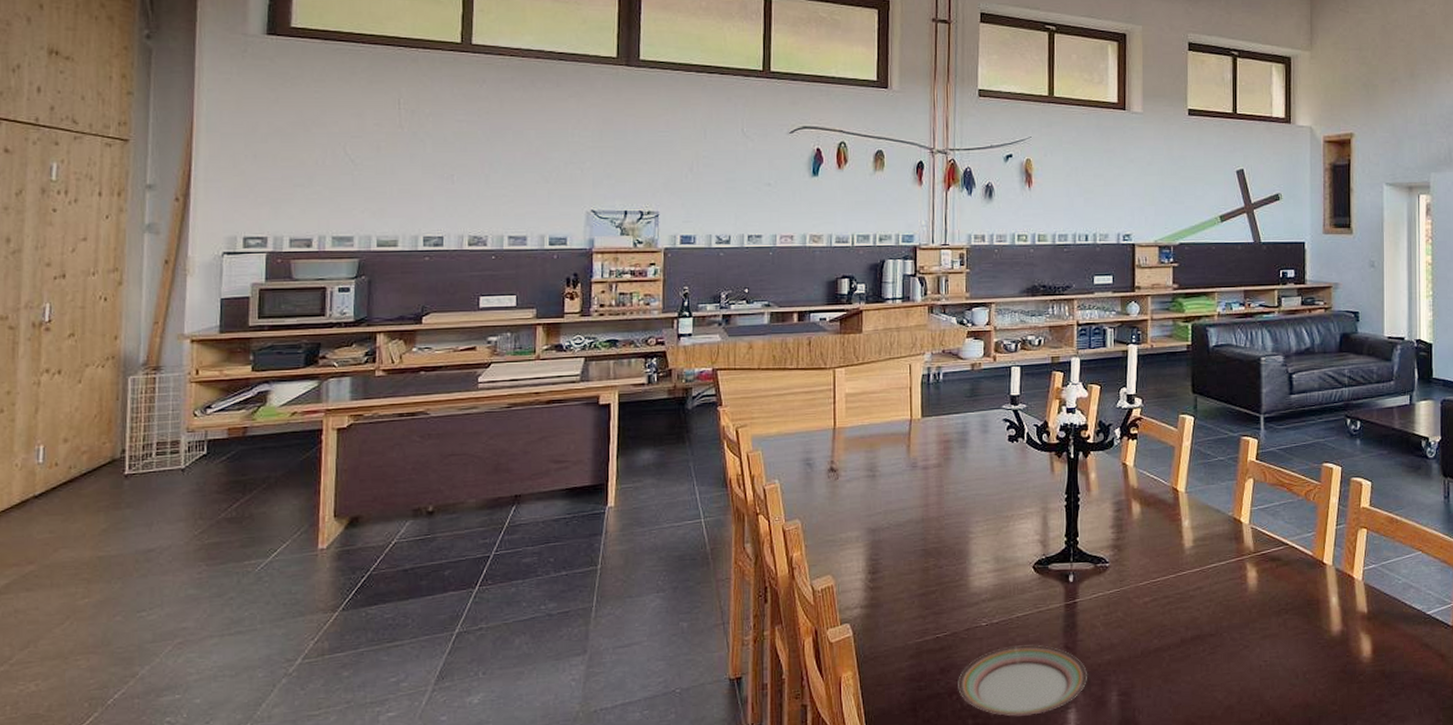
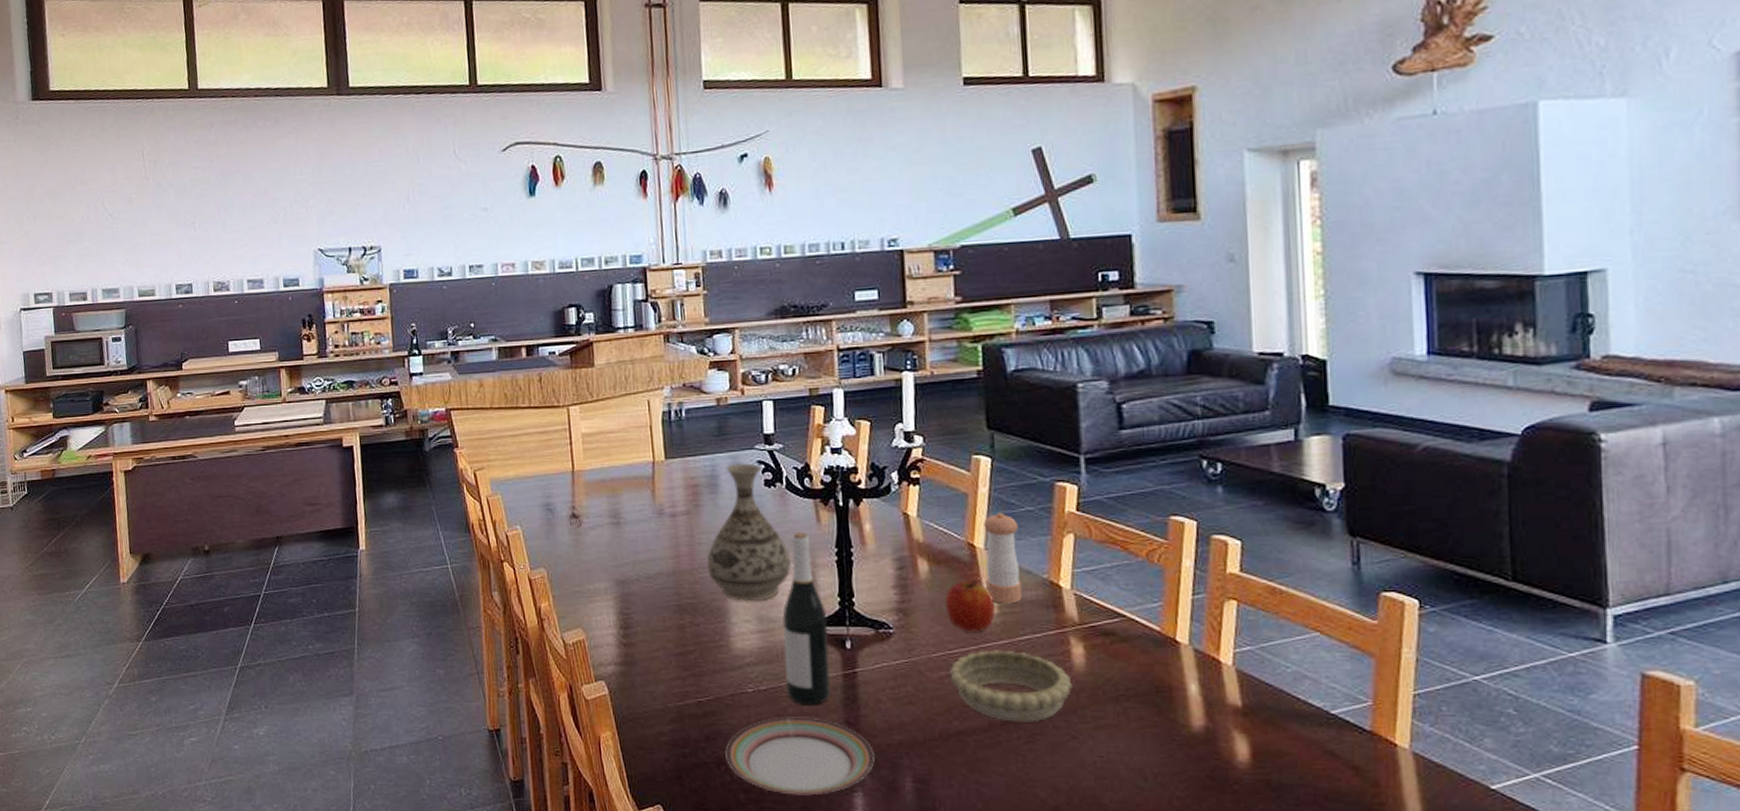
vase: none [954,421,1027,544] -> present [707,463,791,601]
wine bottle: none [1015,481,1055,634] -> present [782,532,830,706]
apple: none [1152,519,1190,563] -> present [944,580,995,632]
decorative bowl: none [1152,577,1247,637] -> present [949,650,1073,722]
pepper shaker: none [1185,462,1212,538] -> present [983,512,1023,604]

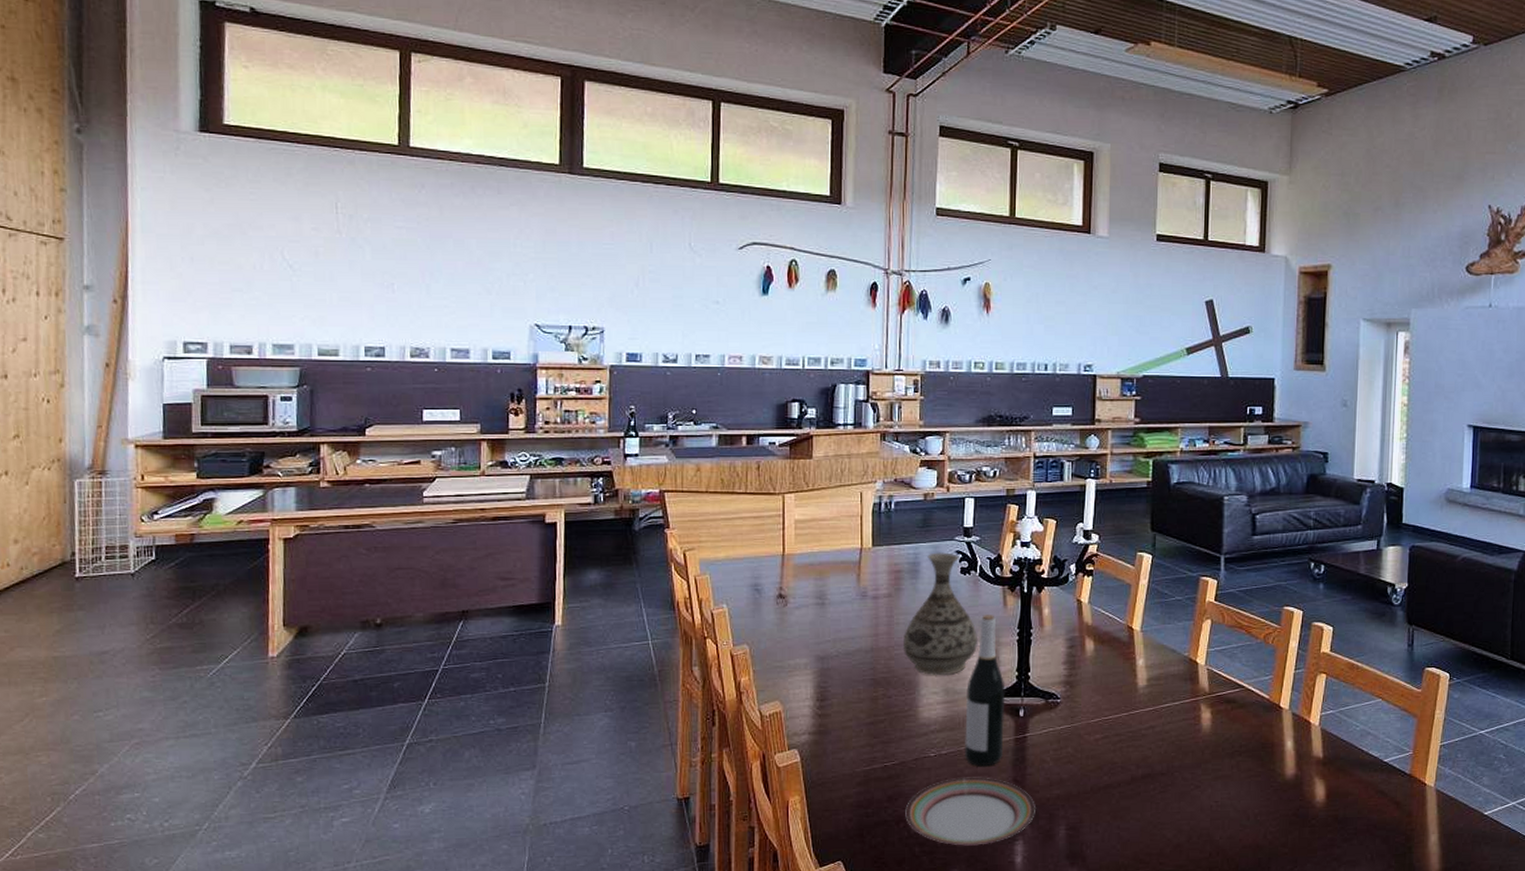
apple: present [944,580,995,632] -> none [1105,657,1144,701]
decorative bowl: present [949,650,1073,722] -> none [1104,716,1200,776]
pepper shaker: present [983,512,1023,604] -> none [1139,601,1168,677]

